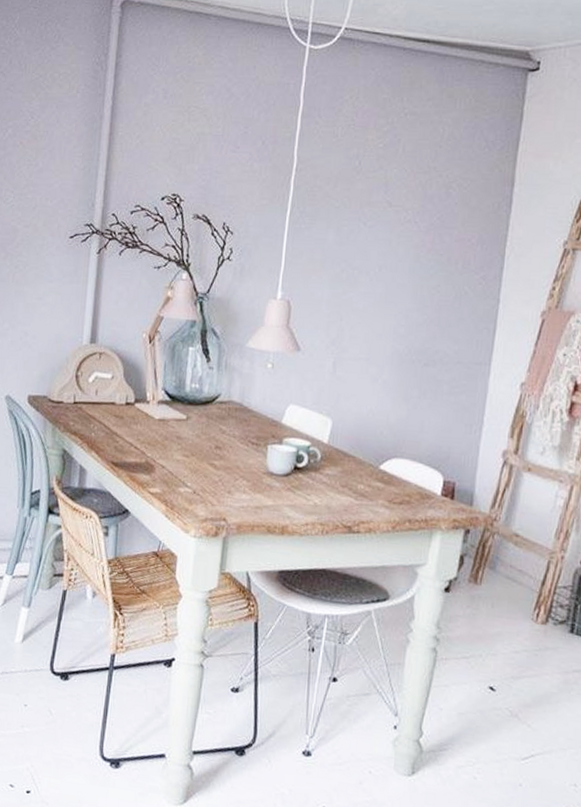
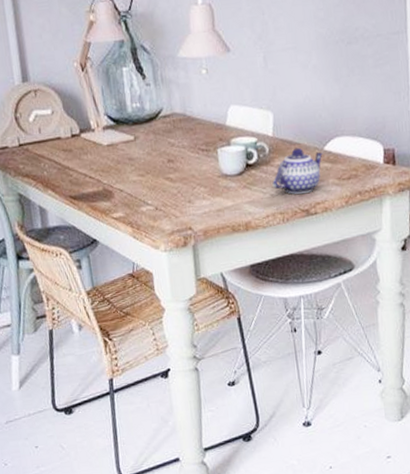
teapot: none [318,460,377,510] -> present [272,147,323,195]

